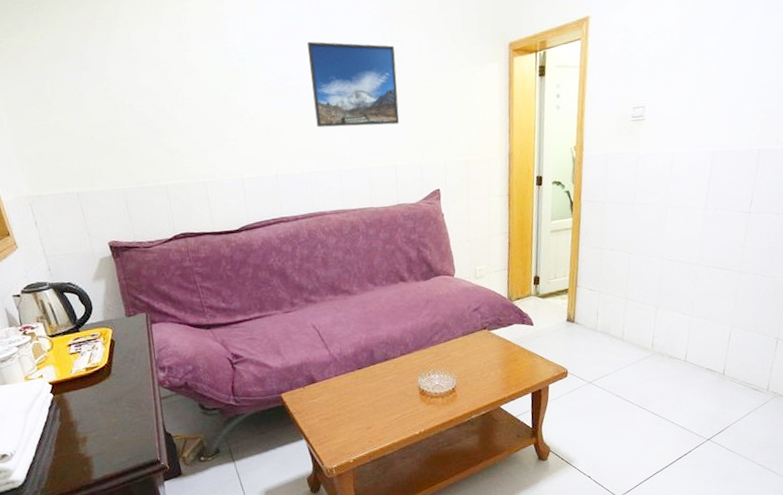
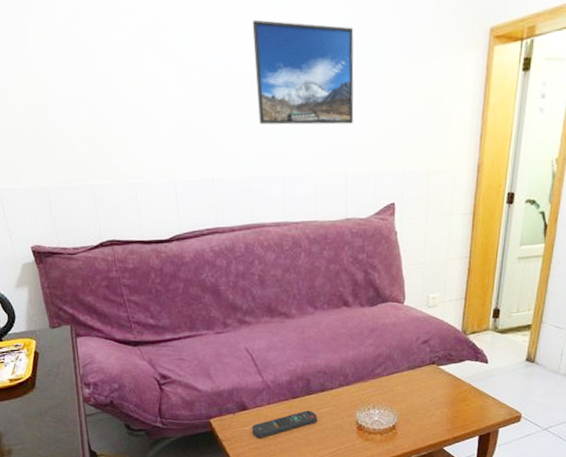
remote control: none [321,379,383,409] -> present [252,410,318,438]

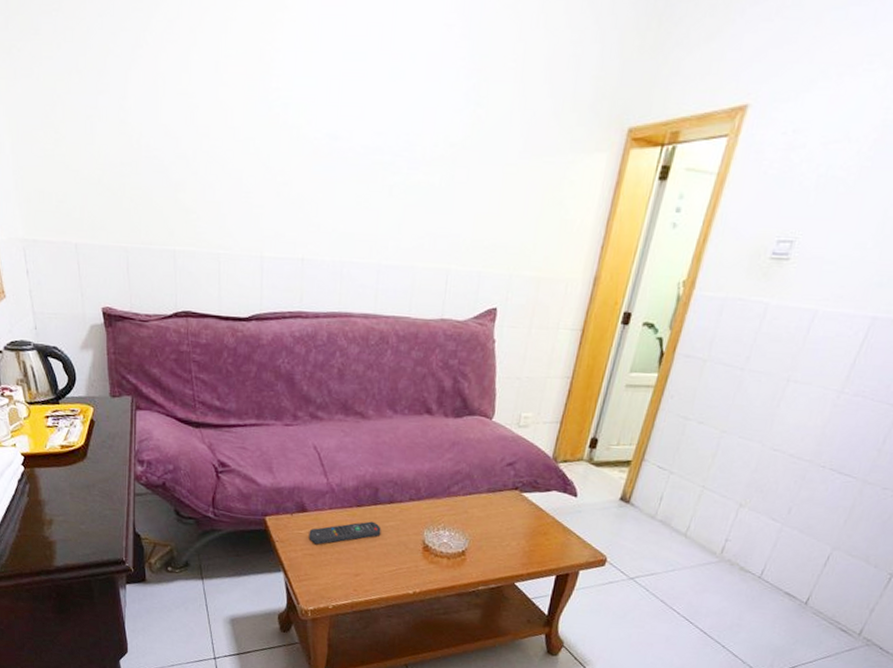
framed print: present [252,19,354,125] -> none [361,92,477,217]

